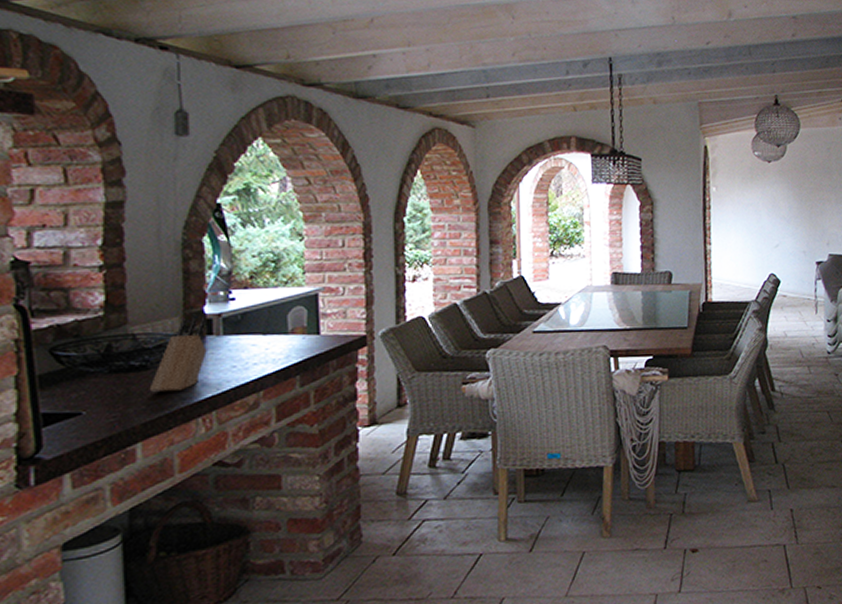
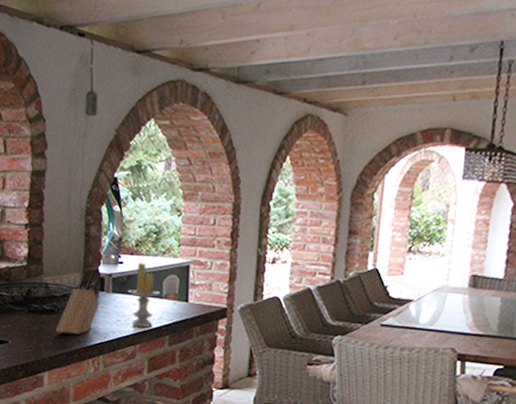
candle: none [243,296,285,370] -> present [127,262,161,328]

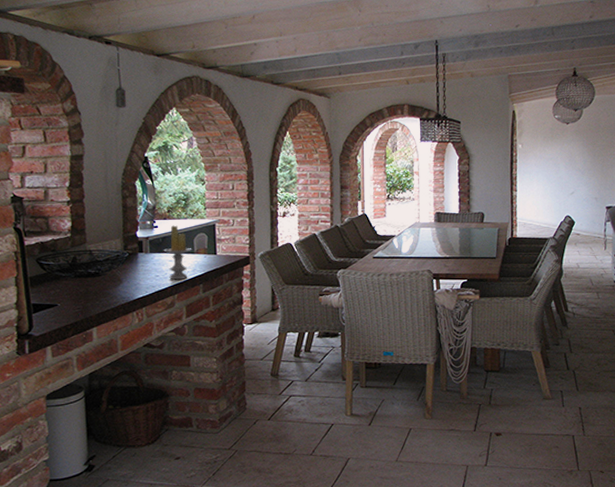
knife block: present [55,275,101,335] -> none [101,239,139,293]

